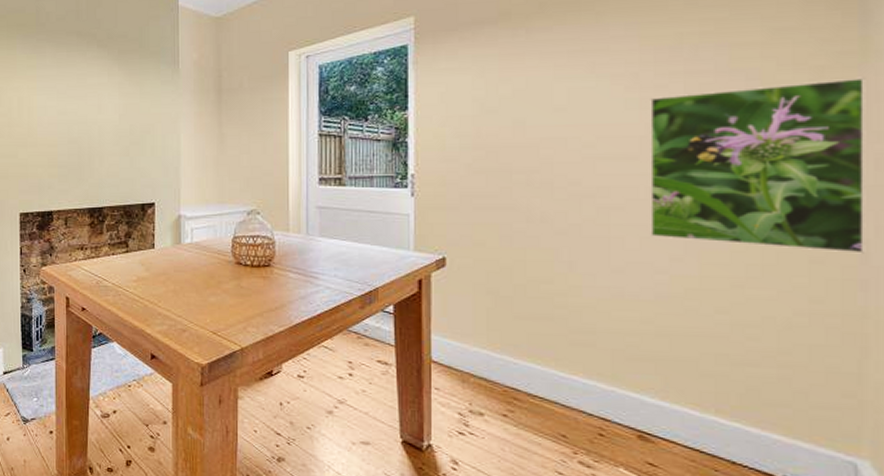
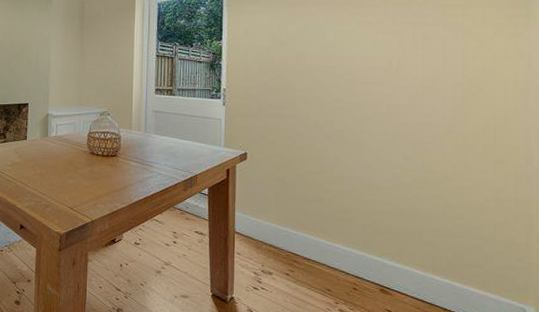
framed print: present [650,77,866,254] -> none [390,33,530,157]

